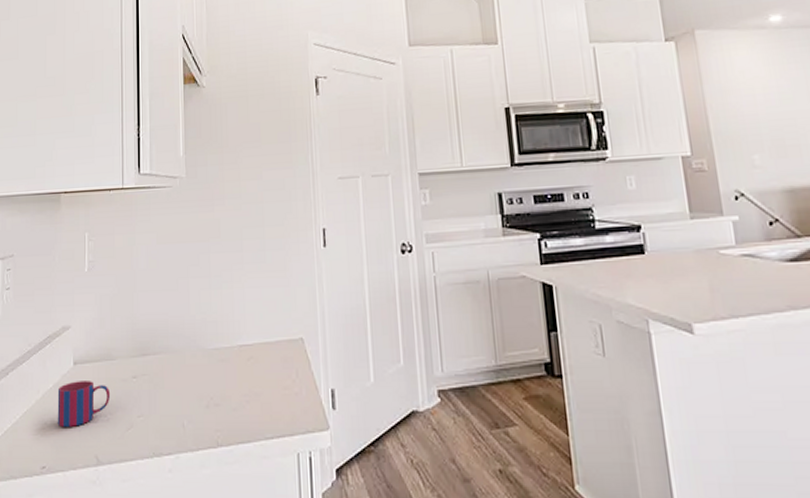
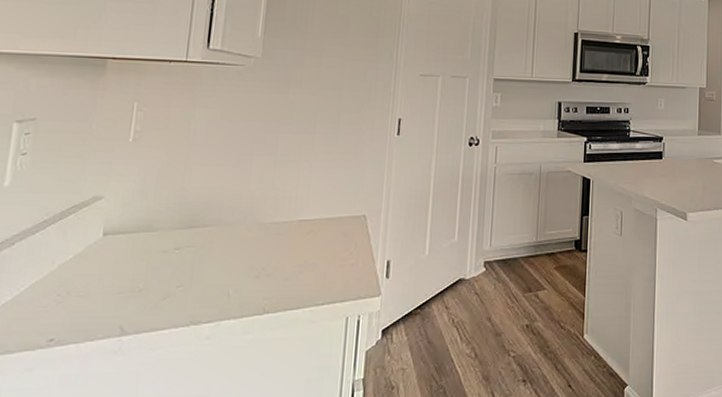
mug: present [57,381,111,427] -> none [74,252,147,298]

